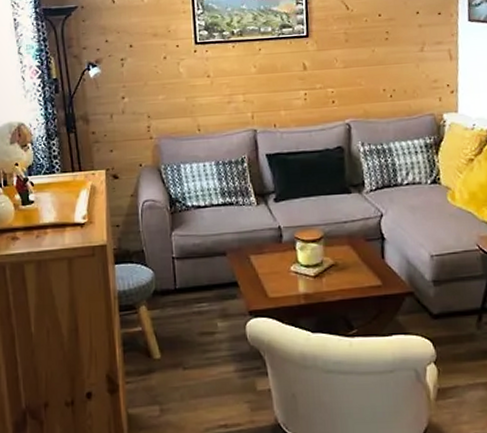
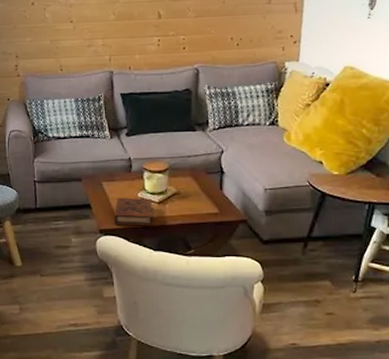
book: none [264,272,308,305] -> present [113,197,153,226]

